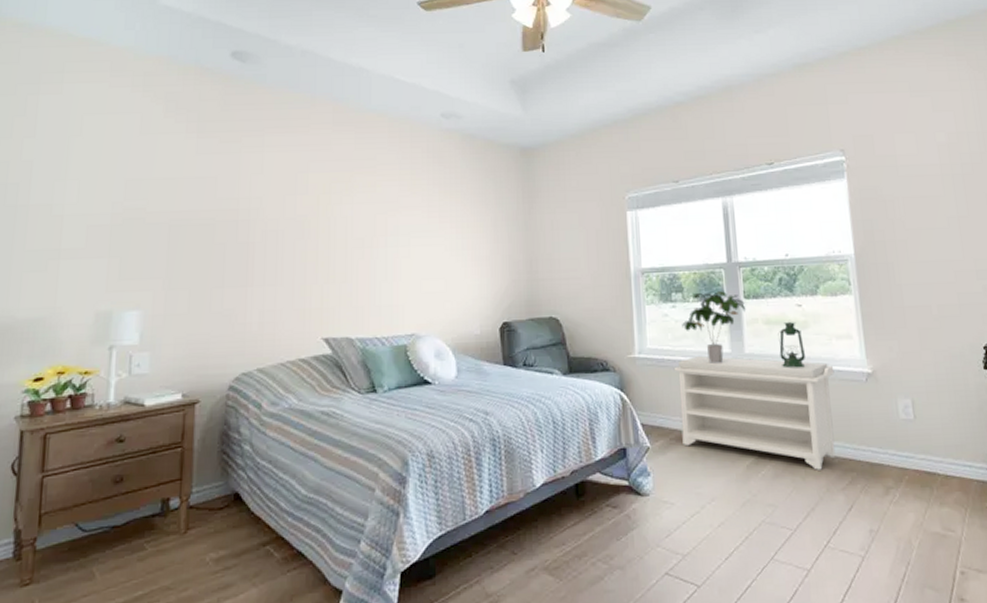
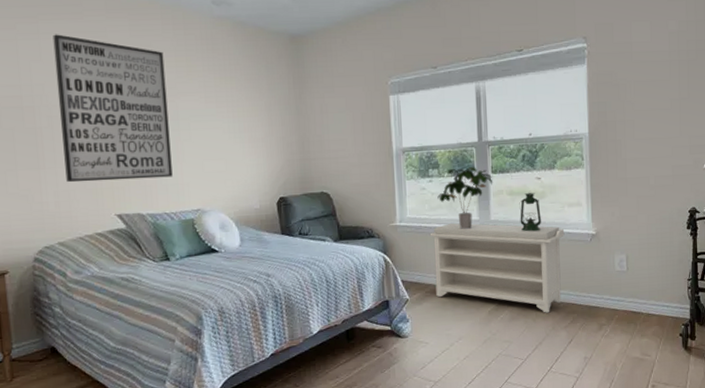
wall art: none [274,147,388,302] -> present [53,34,173,183]

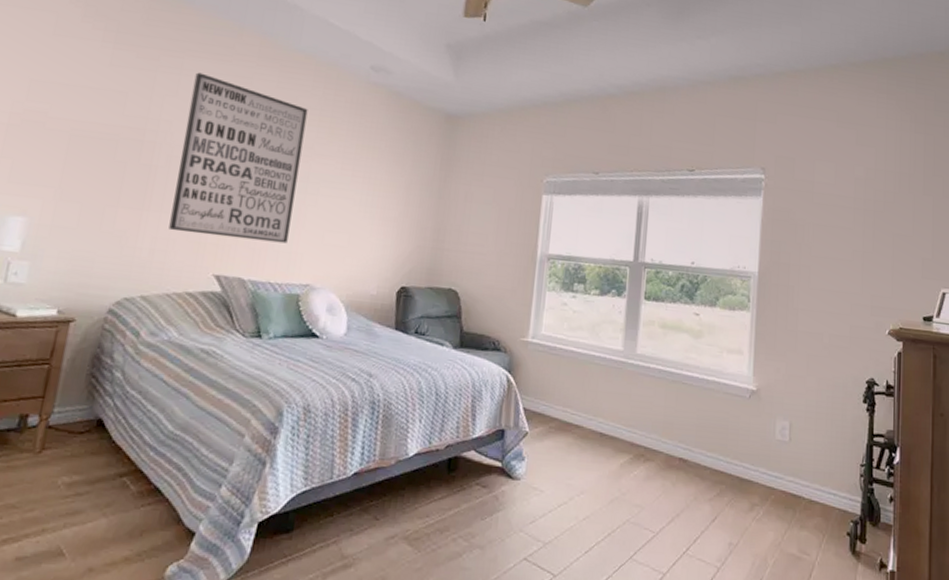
bench: present [429,223,565,313] -> none [561,349,720,478]
potted plant: present [437,167,493,230] -> none [579,286,645,361]
lantern: present [519,191,541,232] -> none [670,327,695,376]

